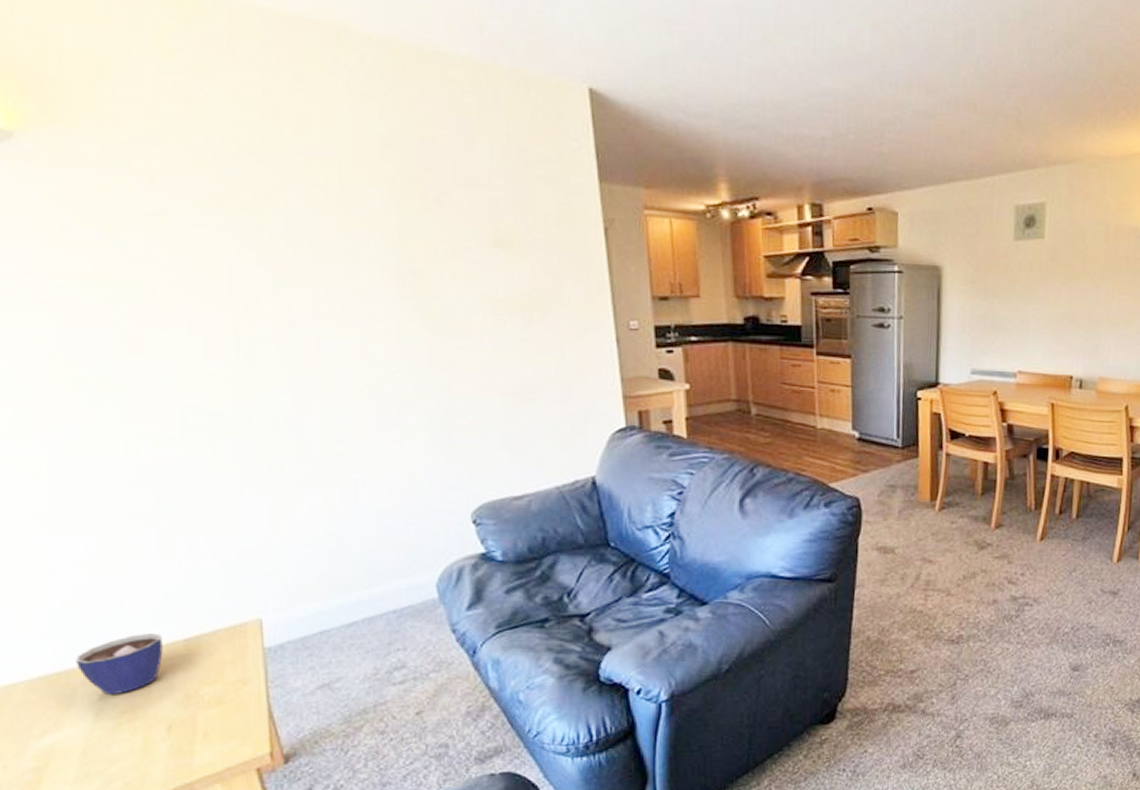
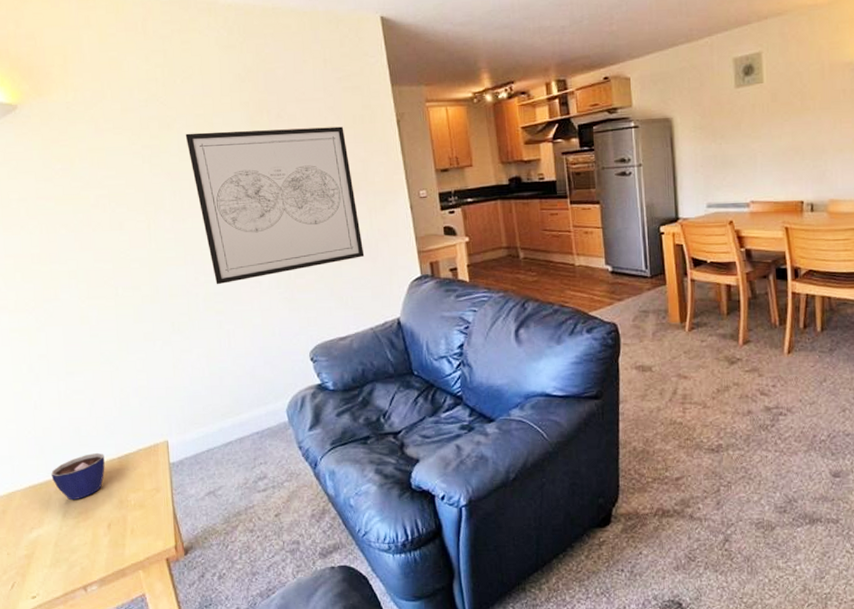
wall art: none [296,208,552,419] -> present [185,126,365,285]

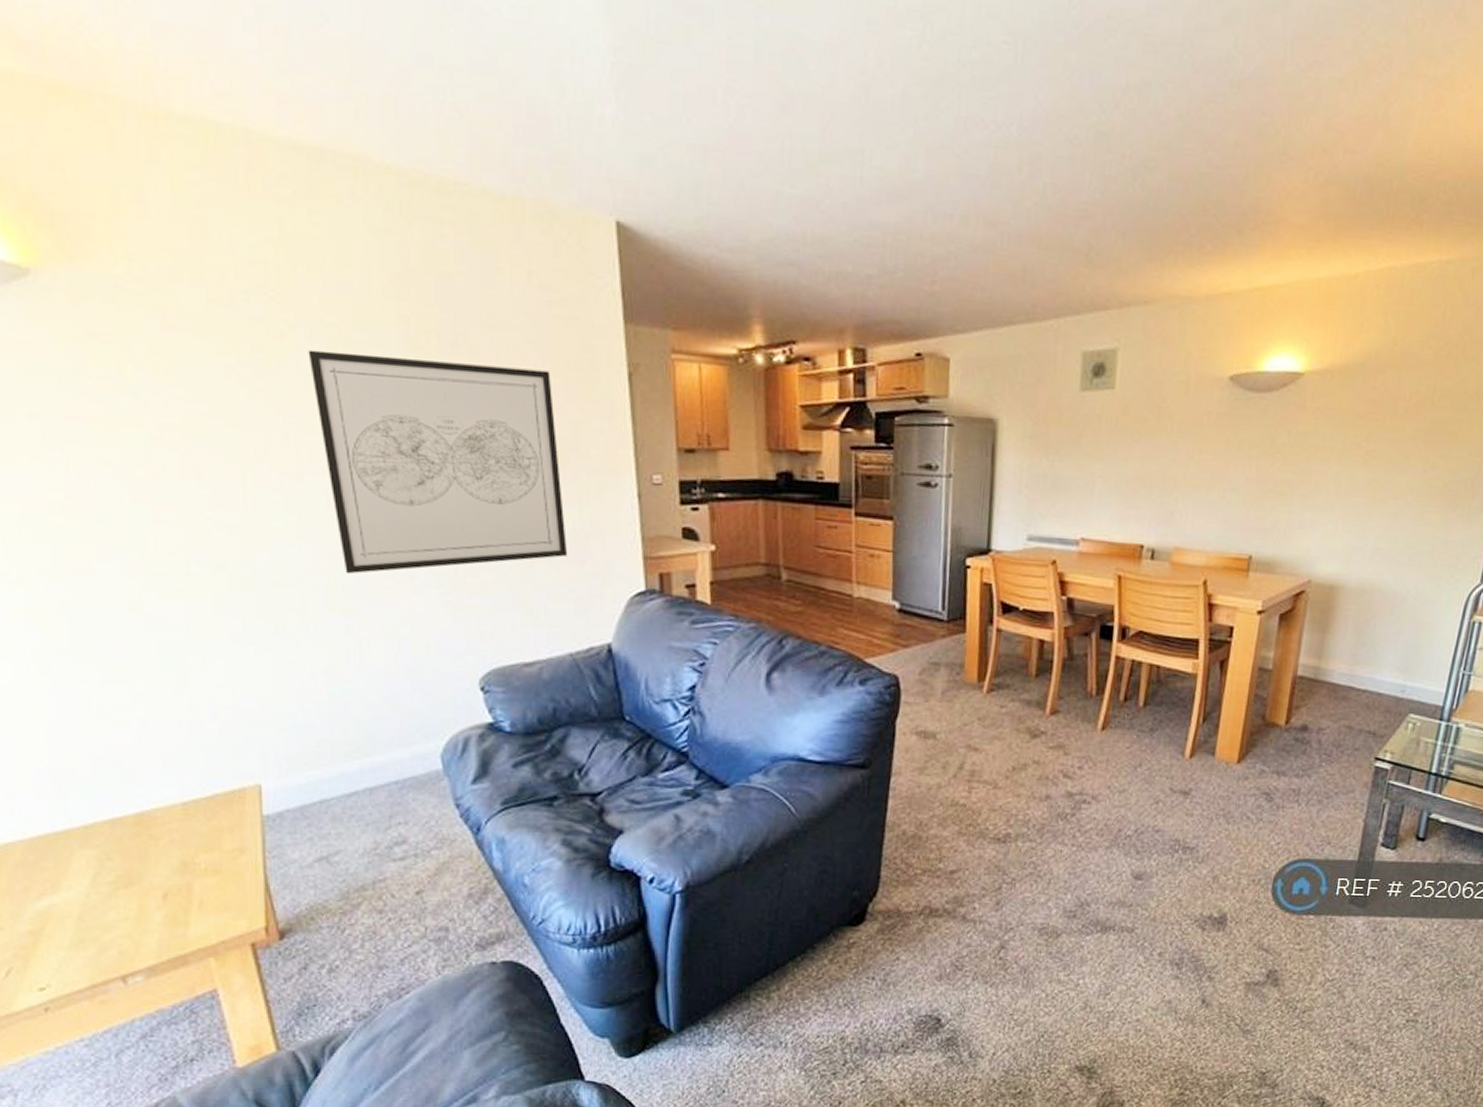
cup: present [51,452,105,501] -> none [74,794,161,859]

